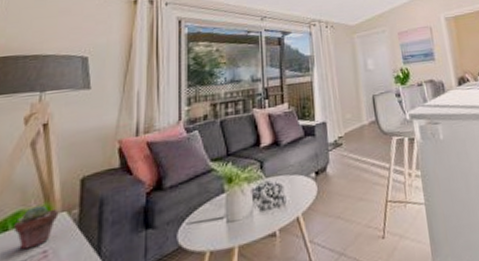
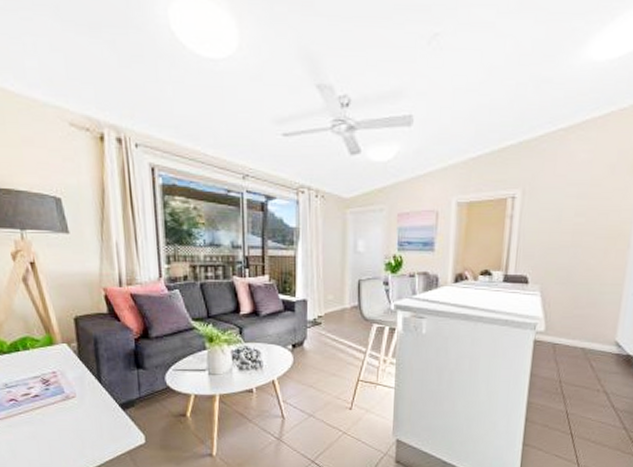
potted succulent: present [13,205,59,250] -> none [23,335,60,368]

